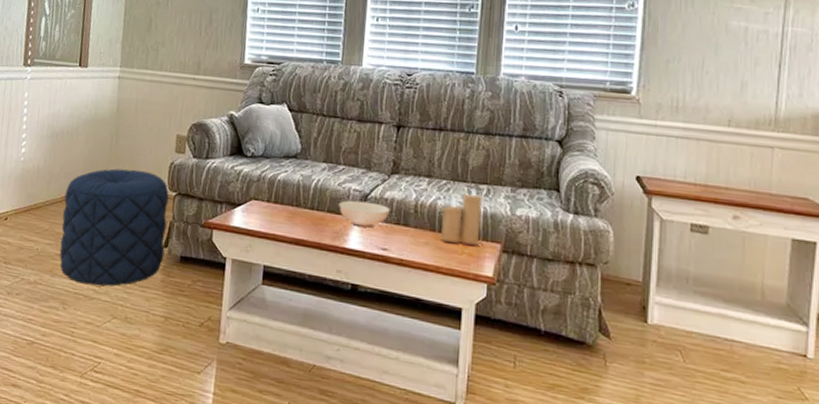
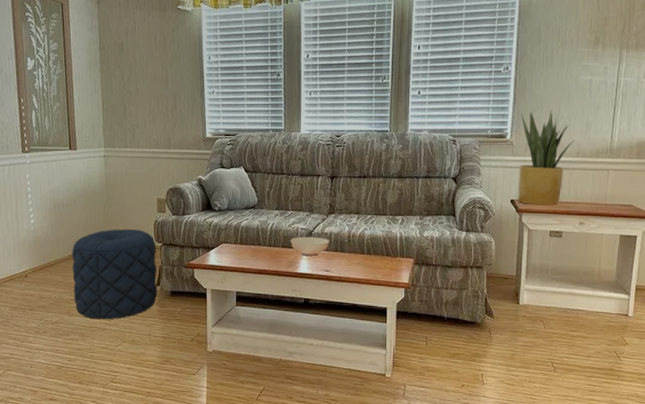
candle: present [441,188,483,245] -> none [369,219,399,262]
planter: none [646,62,725,190] -> present [518,110,575,206]

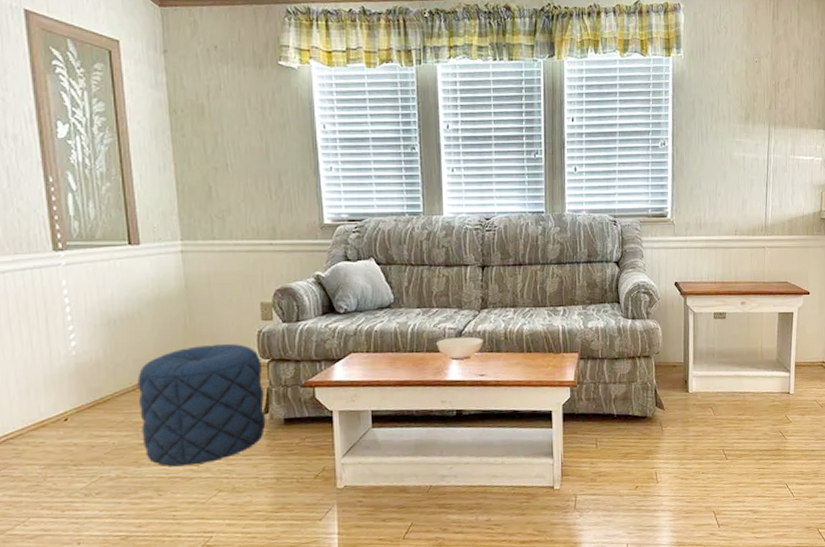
planter: present [518,110,575,206] -> none [681,187,733,287]

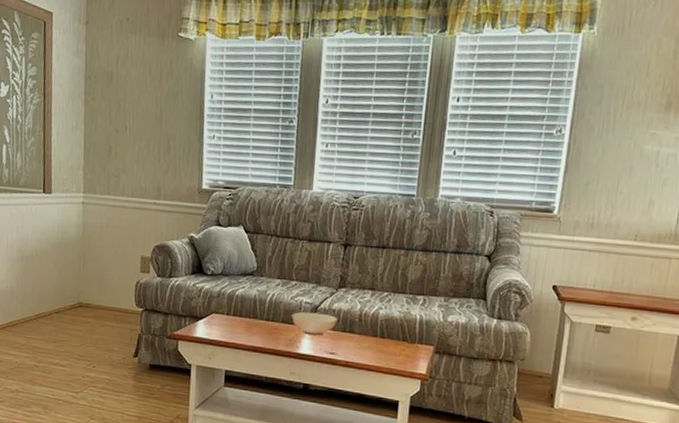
pouf: present [137,343,266,467] -> none [38,288,137,392]

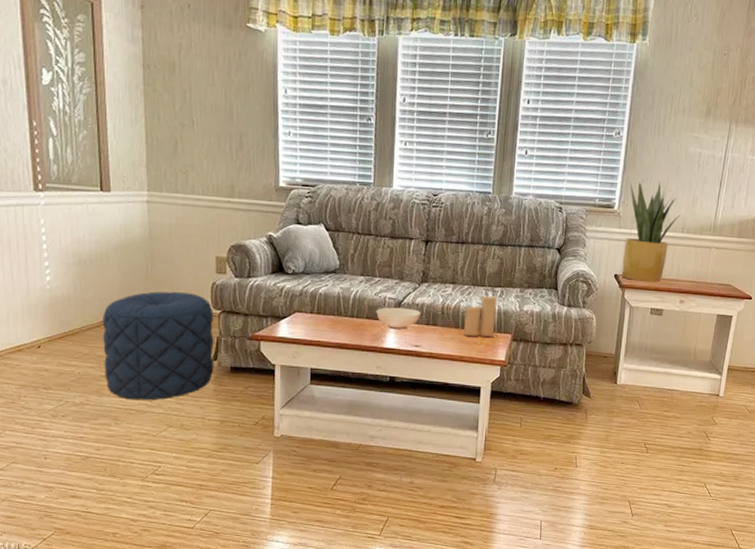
pouf: none [38,288,137,392] -> present [102,291,214,400]
candle: none [382,298,419,348] -> present [464,291,498,337]
planter: none [561,183,634,296] -> present [621,181,681,283]

